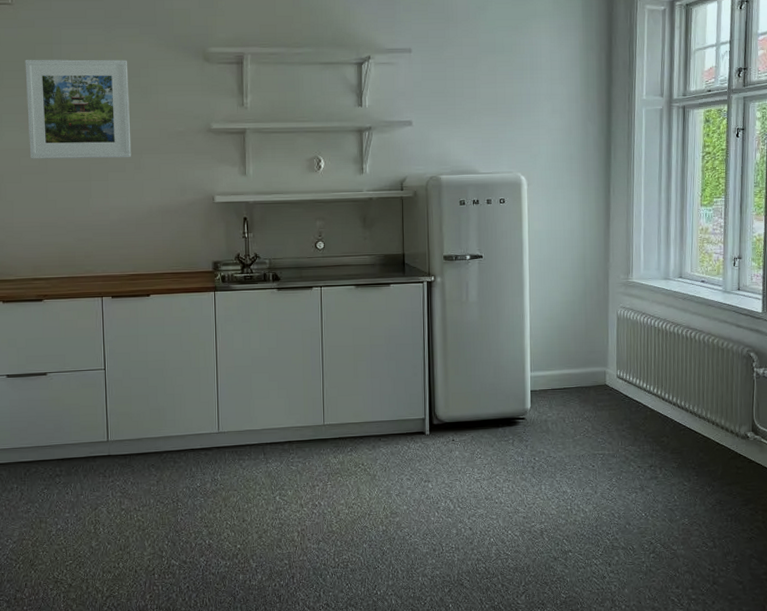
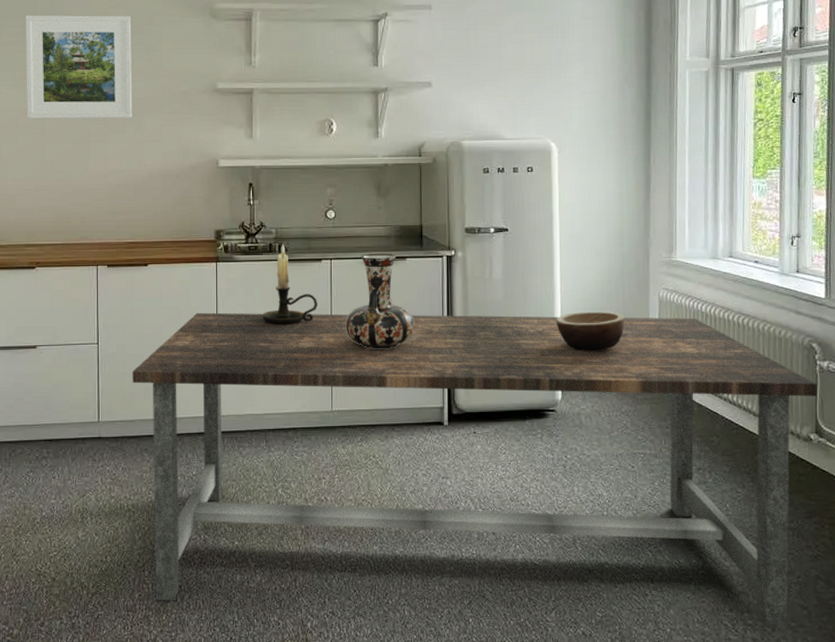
dining table: none [138,332,754,602] -> present [132,312,818,629]
candle holder: none [258,273,310,349] -> present [262,243,318,326]
decorative vase: none [335,280,398,367] -> present [345,253,415,348]
bowl: none [526,328,587,364] -> present [556,311,625,350]

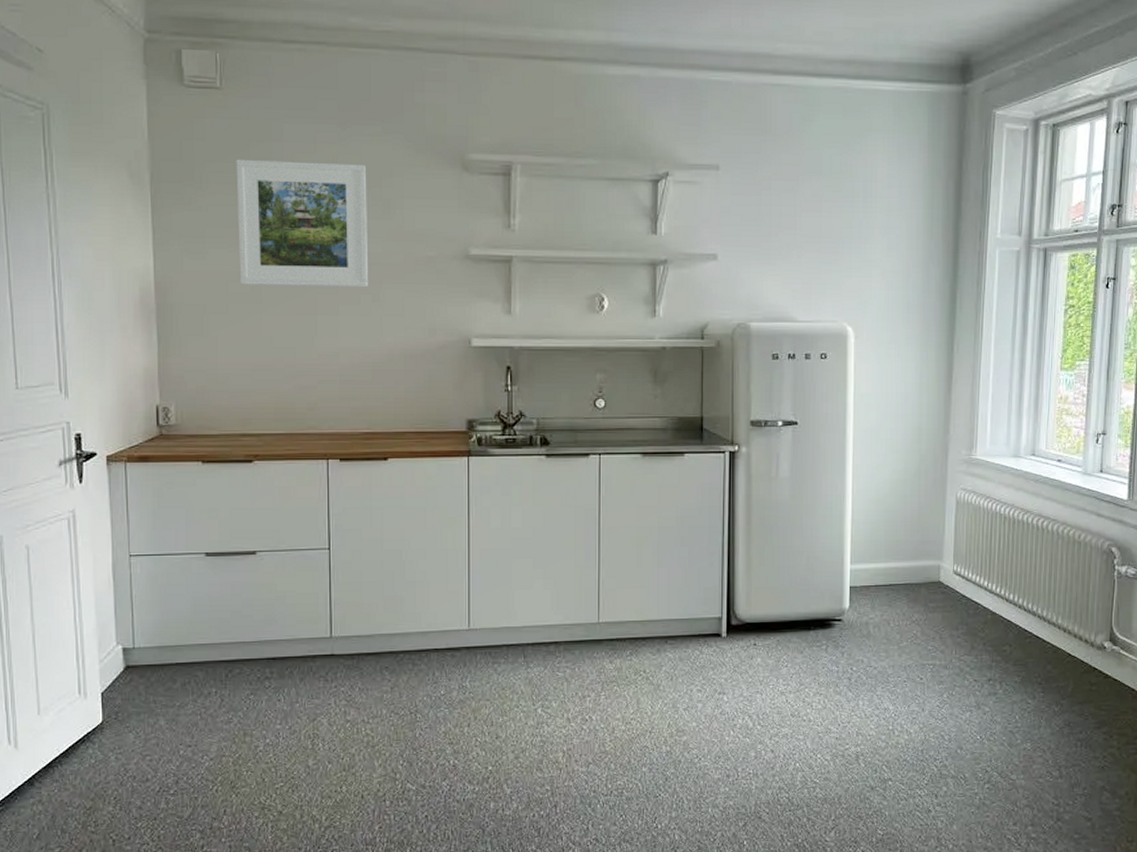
dining table: present [132,312,818,629] -> none [370,513,1114,842]
candle holder: present [262,243,318,326] -> none [521,436,585,528]
decorative vase: present [345,253,415,348] -> none [615,447,692,553]
bowl: present [556,311,625,350] -> none [846,513,919,555]

